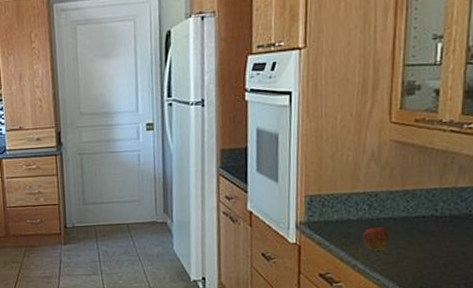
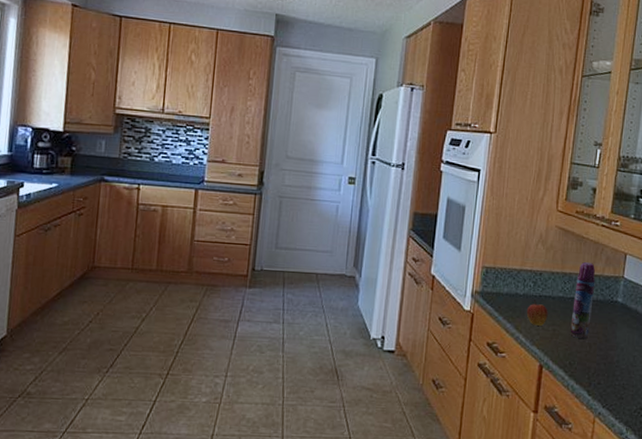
whipped cream can: none [418,175,447,260] -> present [570,262,596,340]

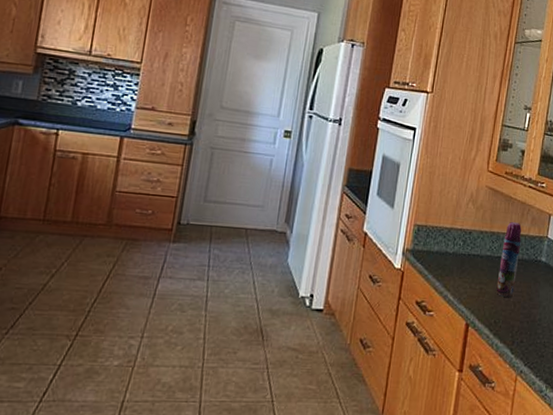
fruit: present [526,300,548,327] -> none [455,259,476,285]

